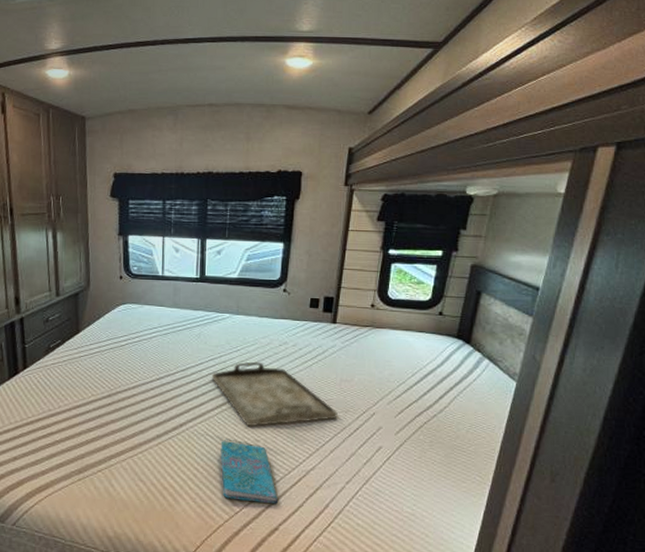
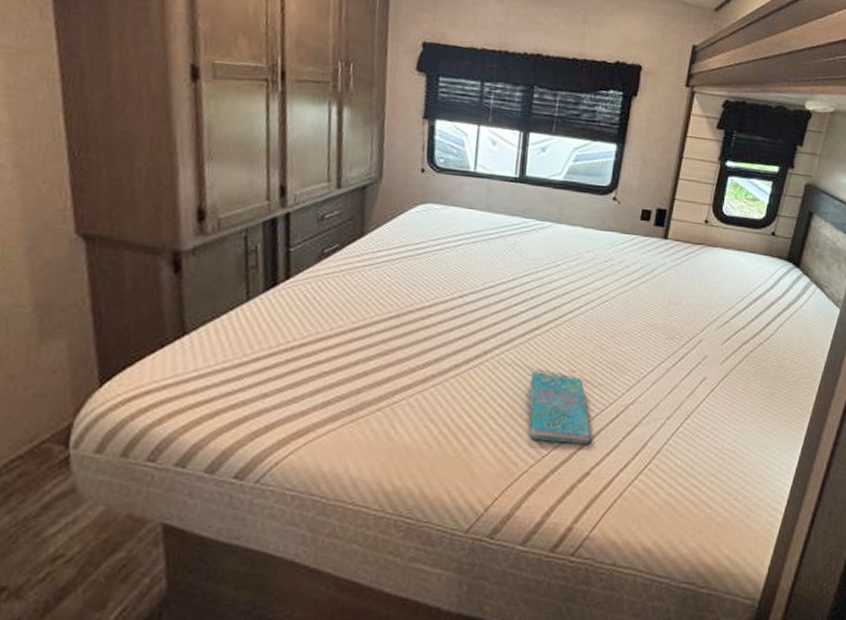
serving tray: present [211,361,338,427] -> none [525,278,663,355]

